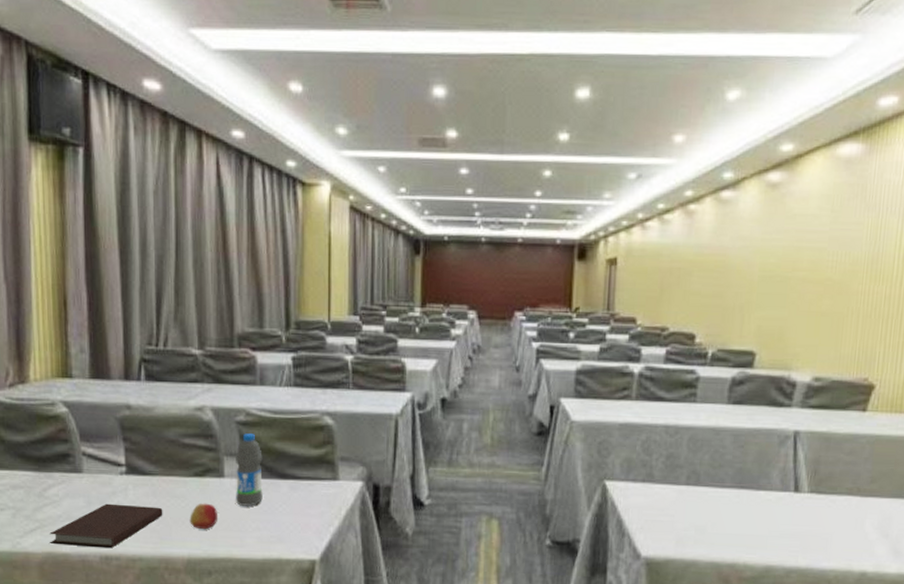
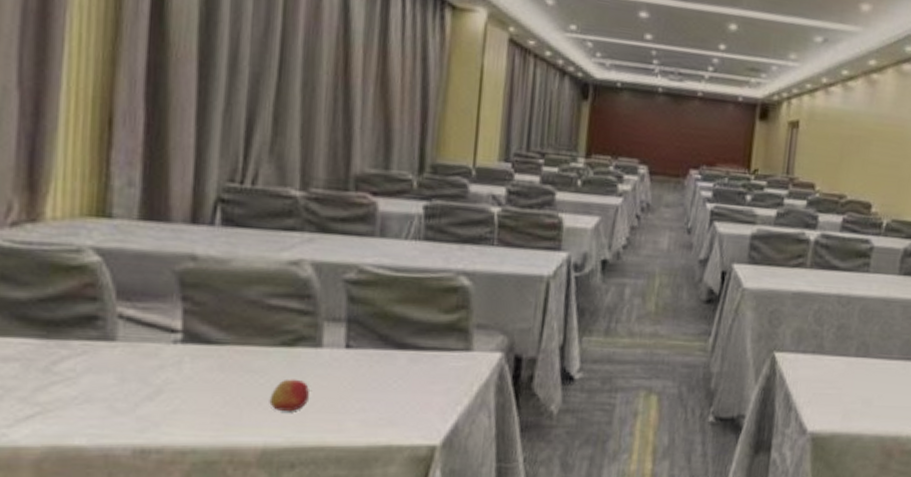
notebook: present [49,503,163,549] -> none [55,380,232,439]
water bottle: present [236,433,263,506] -> none [336,294,376,383]

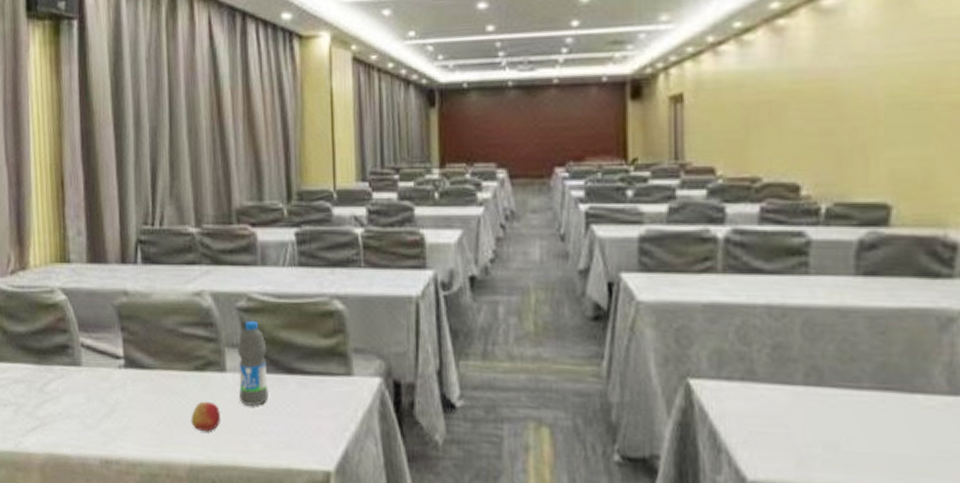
water bottle: none [336,294,376,383] -> present [238,321,269,406]

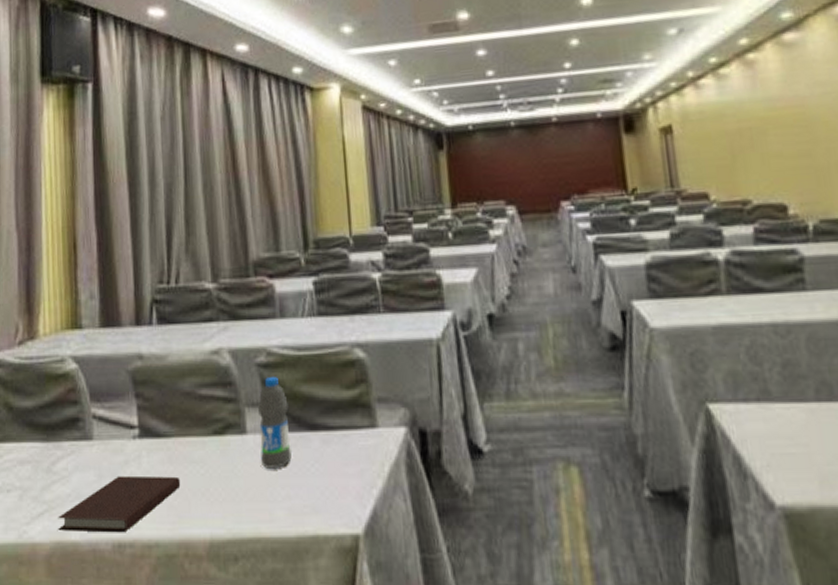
notebook: none [50,400,163,451] -> present [58,475,181,533]
apple: present [191,401,221,432] -> none [210,468,243,502]

